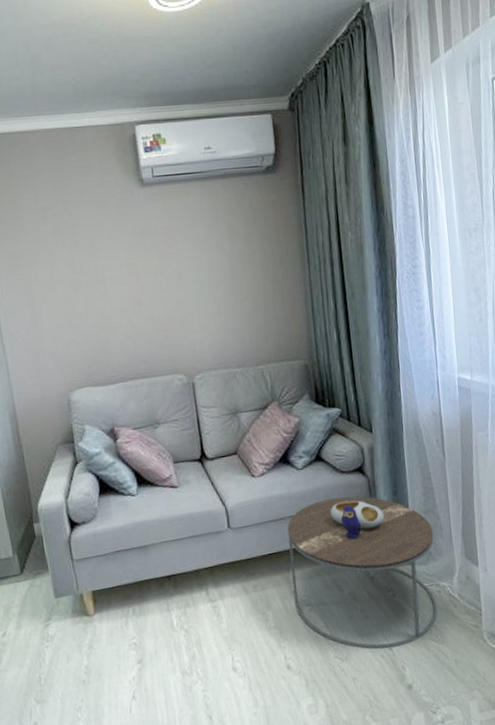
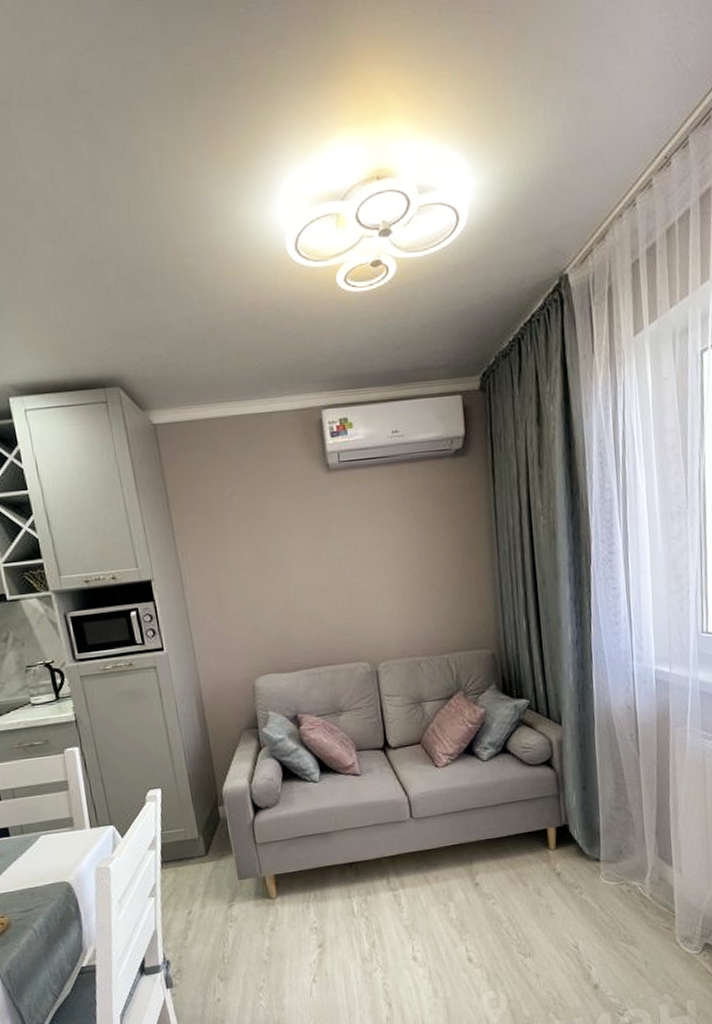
side table: present [287,496,438,650] -> none [471,790,627,947]

